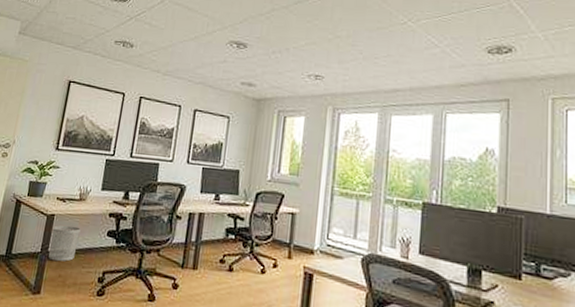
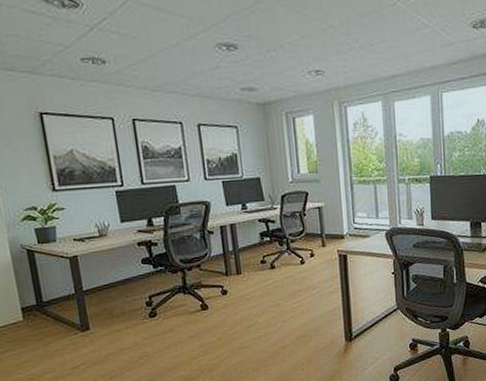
waste bin: present [48,225,81,262] -> none [80,262,114,299]

